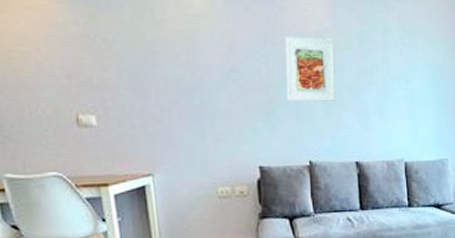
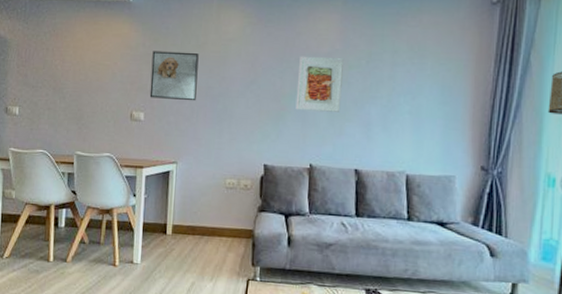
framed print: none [91,31,164,97] -> present [149,51,199,101]

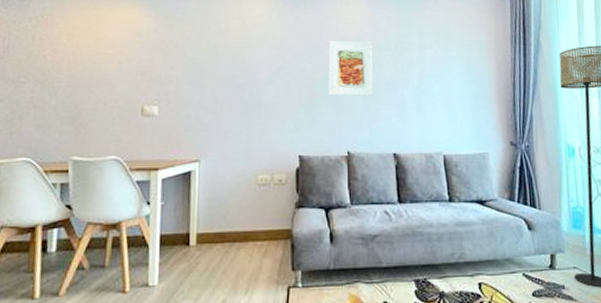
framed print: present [149,51,199,101] -> none [164,37,221,91]

